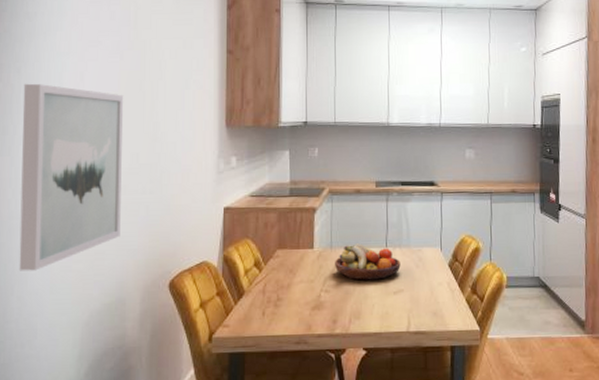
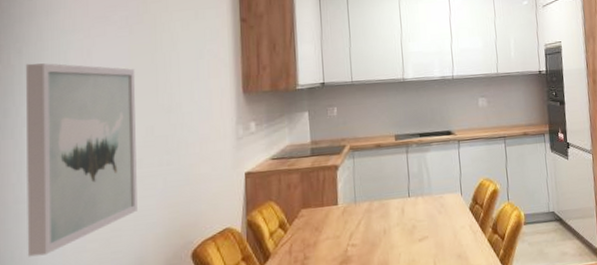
fruit bowl: present [334,243,401,281] -> none [359,196,424,232]

